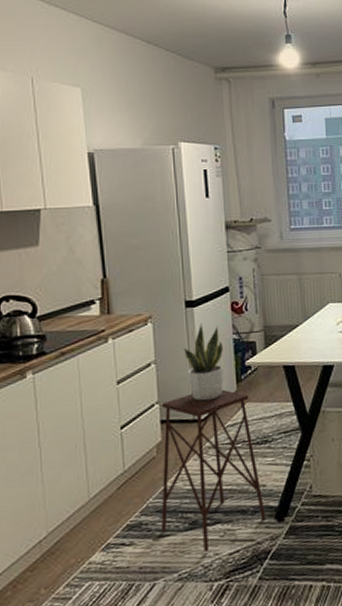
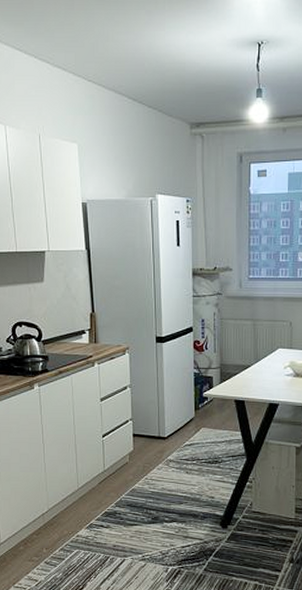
side table: present [160,389,266,552] -> none [130,414,213,542]
potted plant: present [184,323,224,402] -> none [153,356,185,423]

